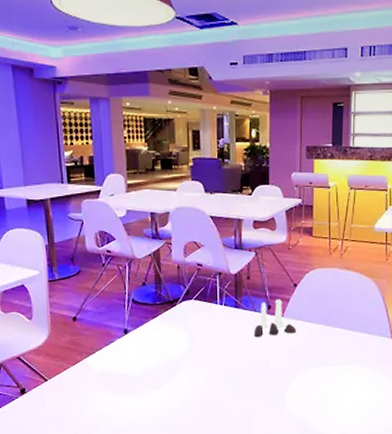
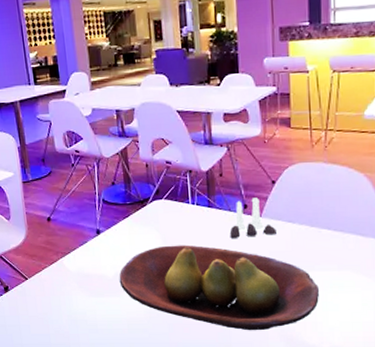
fruit bowl: none [144,343,330,424] -> present [119,245,319,331]

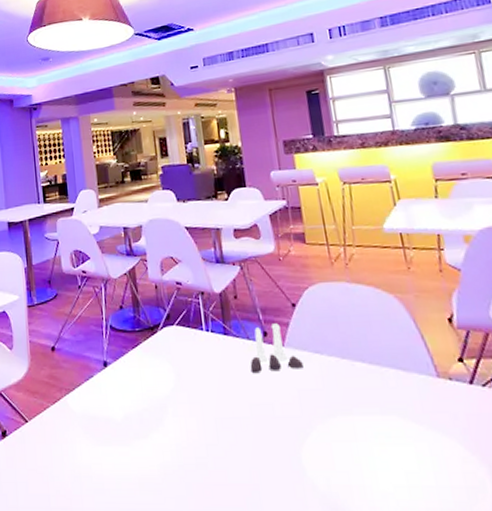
fruit bowl: present [119,245,319,331] -> none [128,380,364,496]

